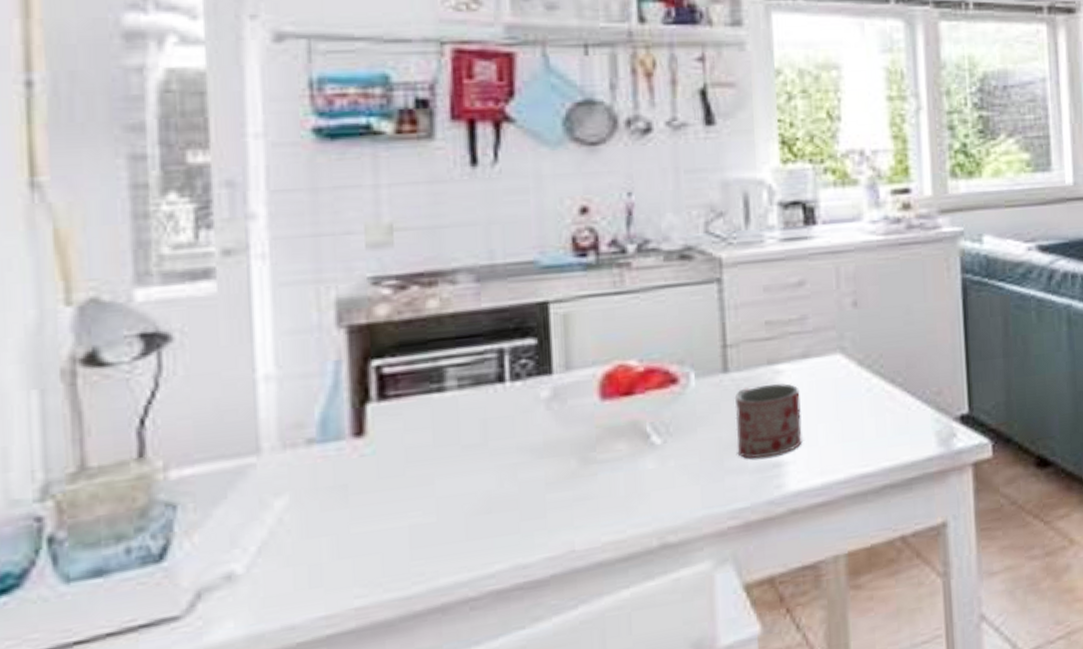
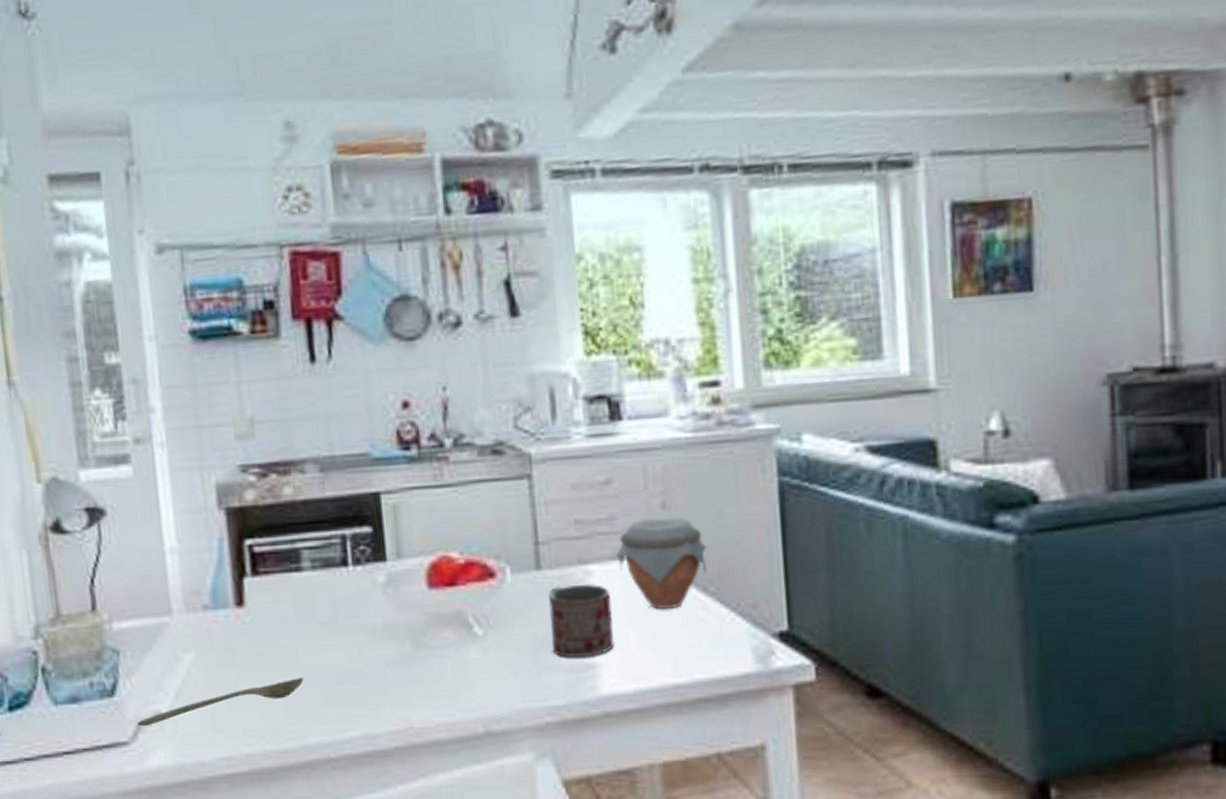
spoon: none [197,510,440,595] -> present [137,678,304,727]
jar: none [806,314,895,404] -> present [616,517,707,610]

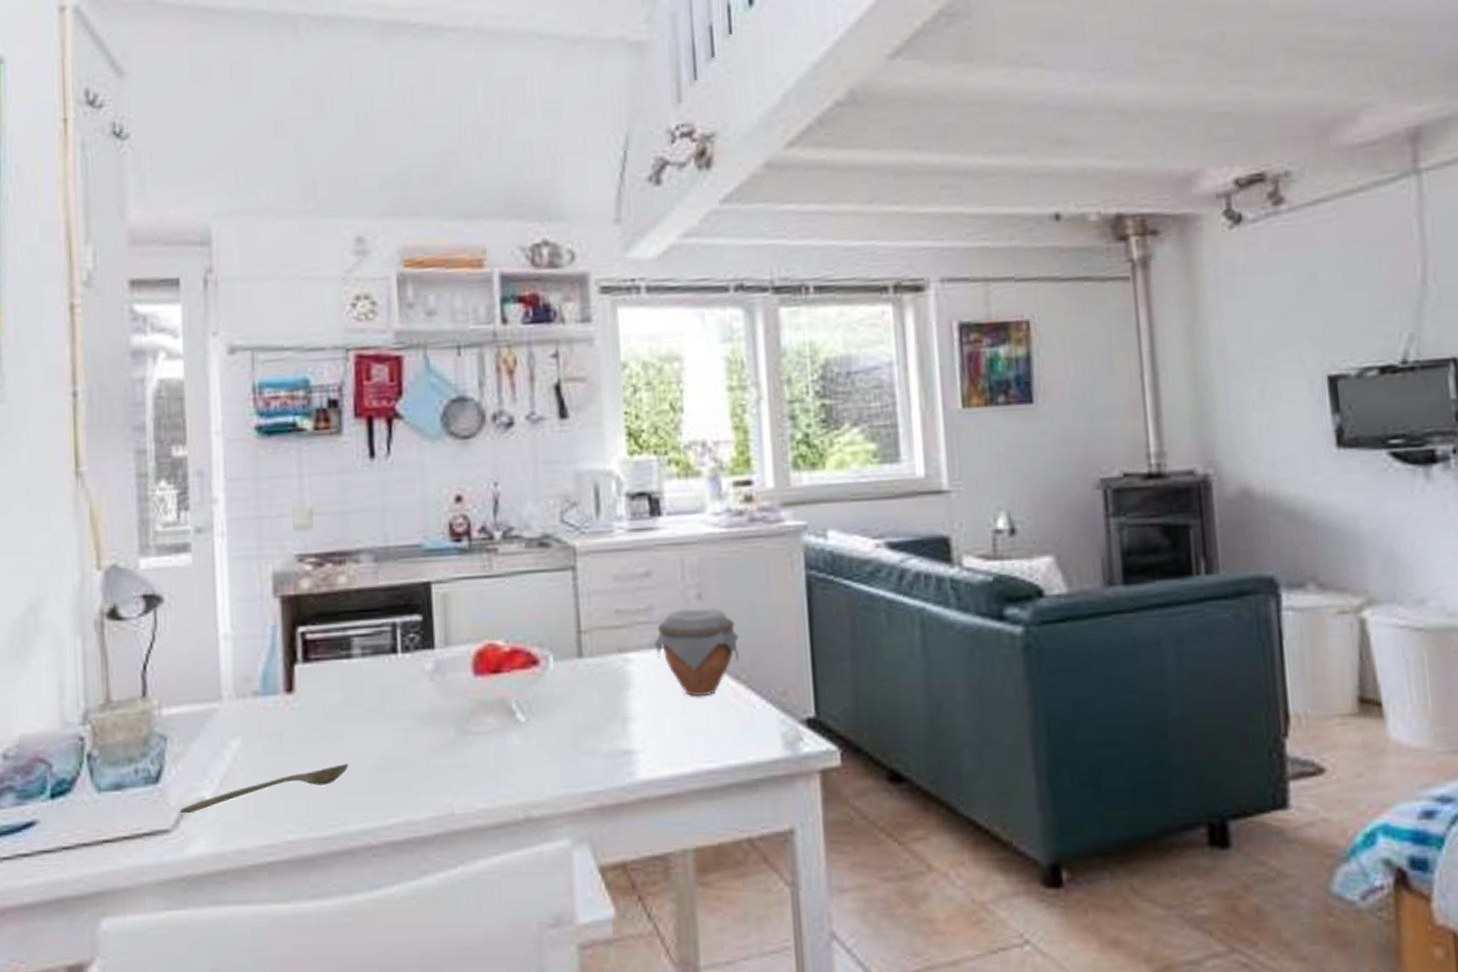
mug: present [547,585,614,658] -> none [588,672,651,744]

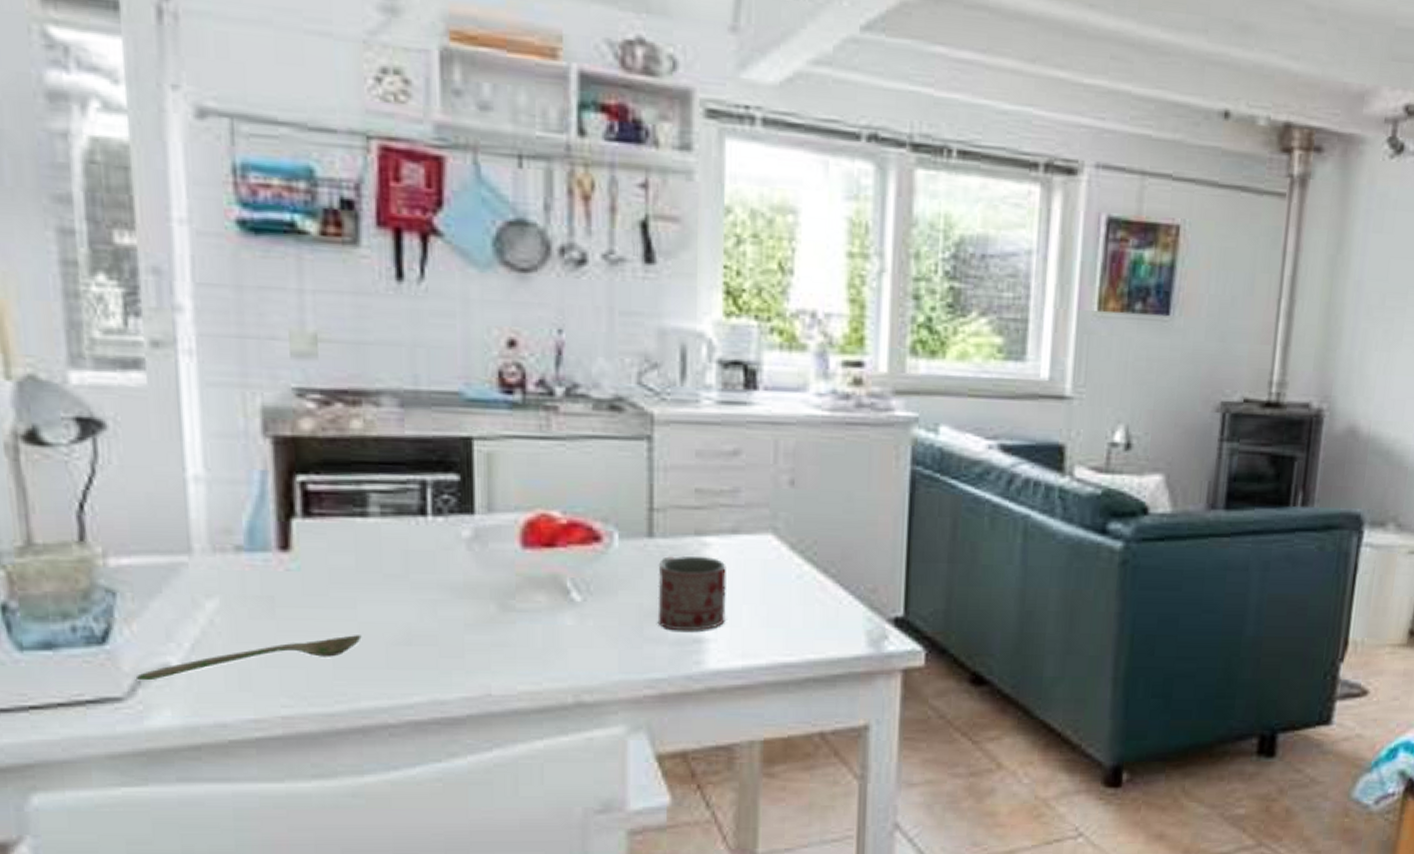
mug: none [588,672,651,744] -> present [657,556,726,631]
jar: present [654,607,739,697] -> none [736,495,831,588]

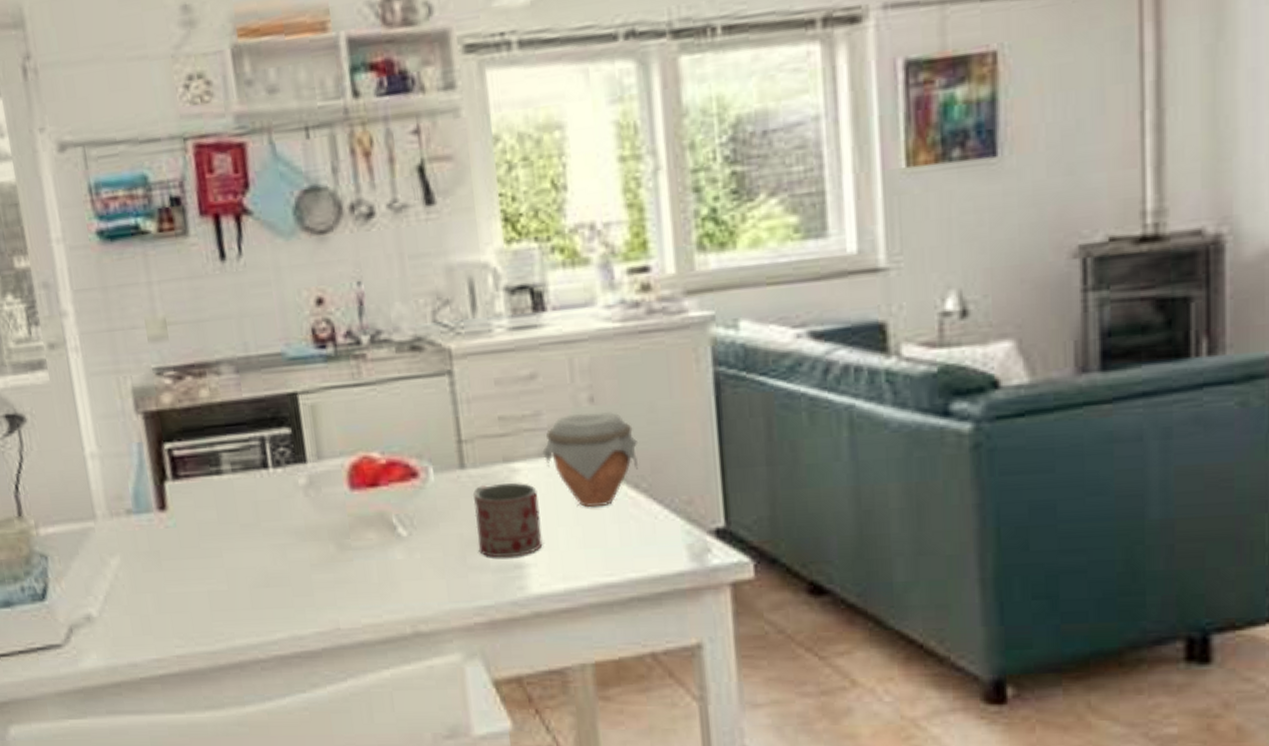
spoon: present [137,635,362,681] -> none [69,580,230,630]
jar: none [736,495,831,588] -> present [542,411,638,508]

